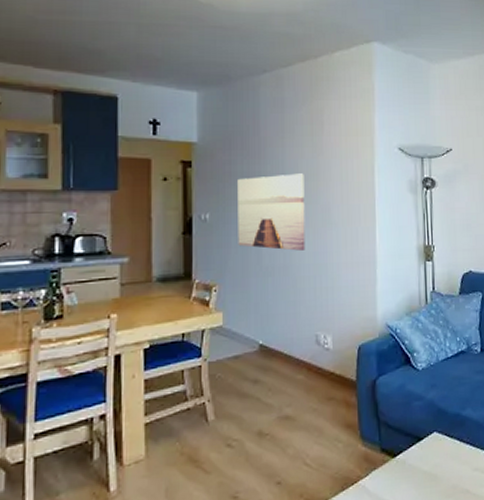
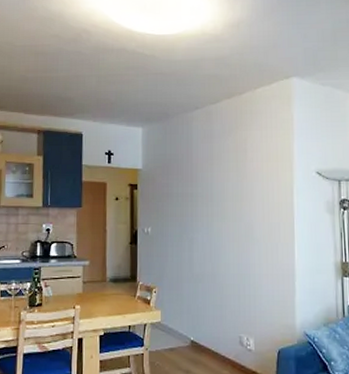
wall art: present [238,173,306,251] -> none [174,195,231,262]

